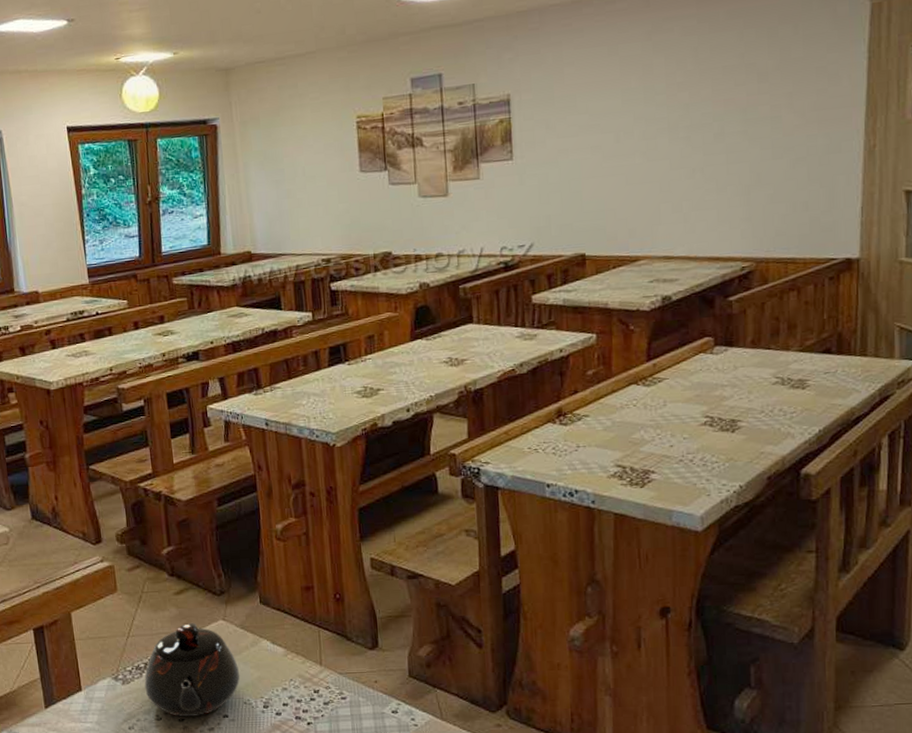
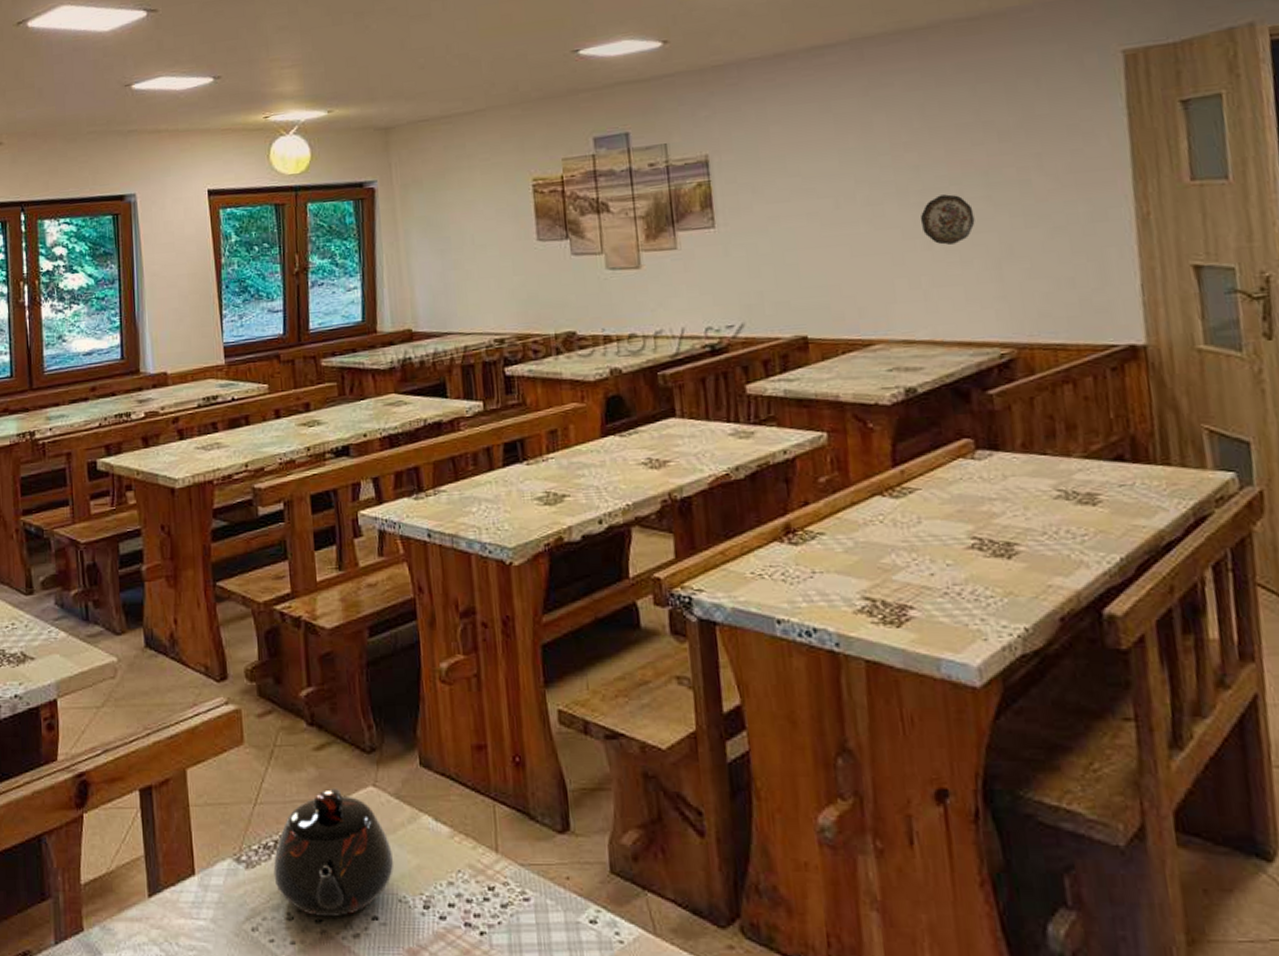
decorative plate: none [686,129,732,174] -> present [920,194,975,245]

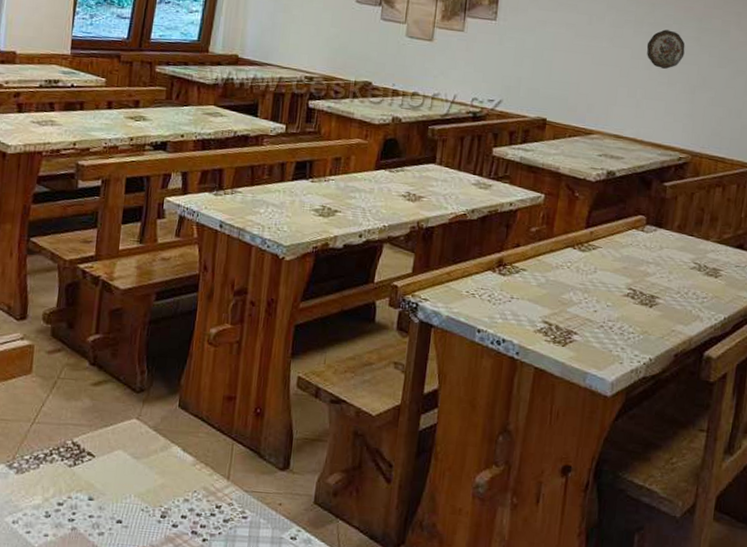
teapot: present [273,787,394,918] -> none [39,417,144,519]

